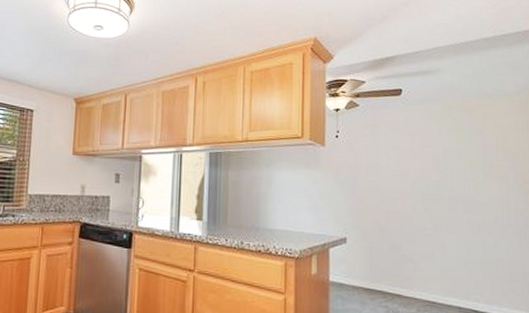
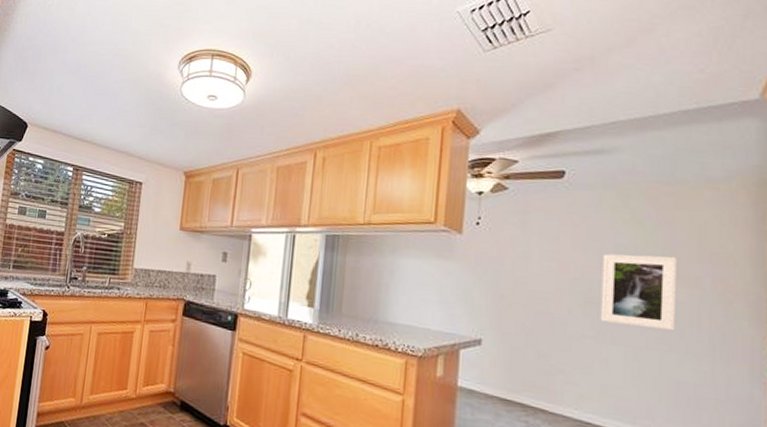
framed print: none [435,157,491,219] -> present [600,253,676,331]

